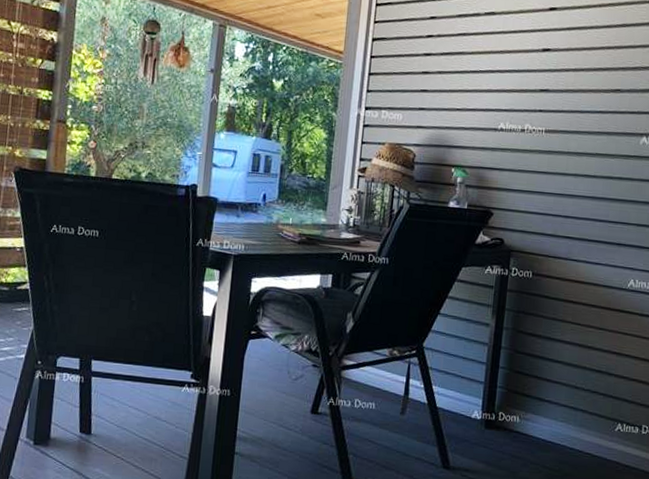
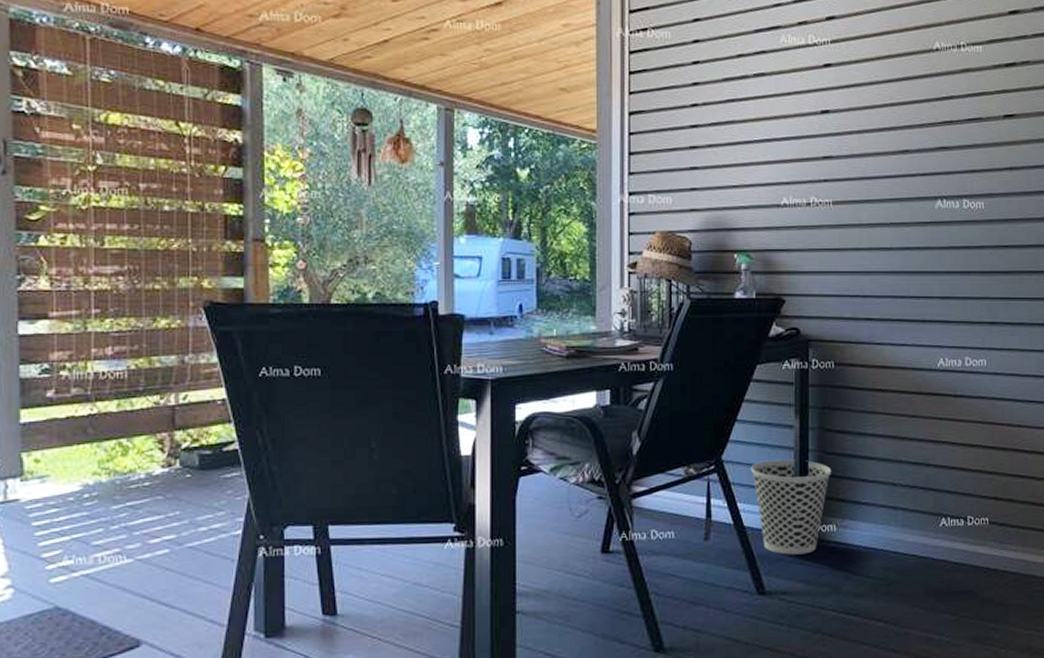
wastebasket: none [447,351,521,439] -> present [750,459,832,555]

